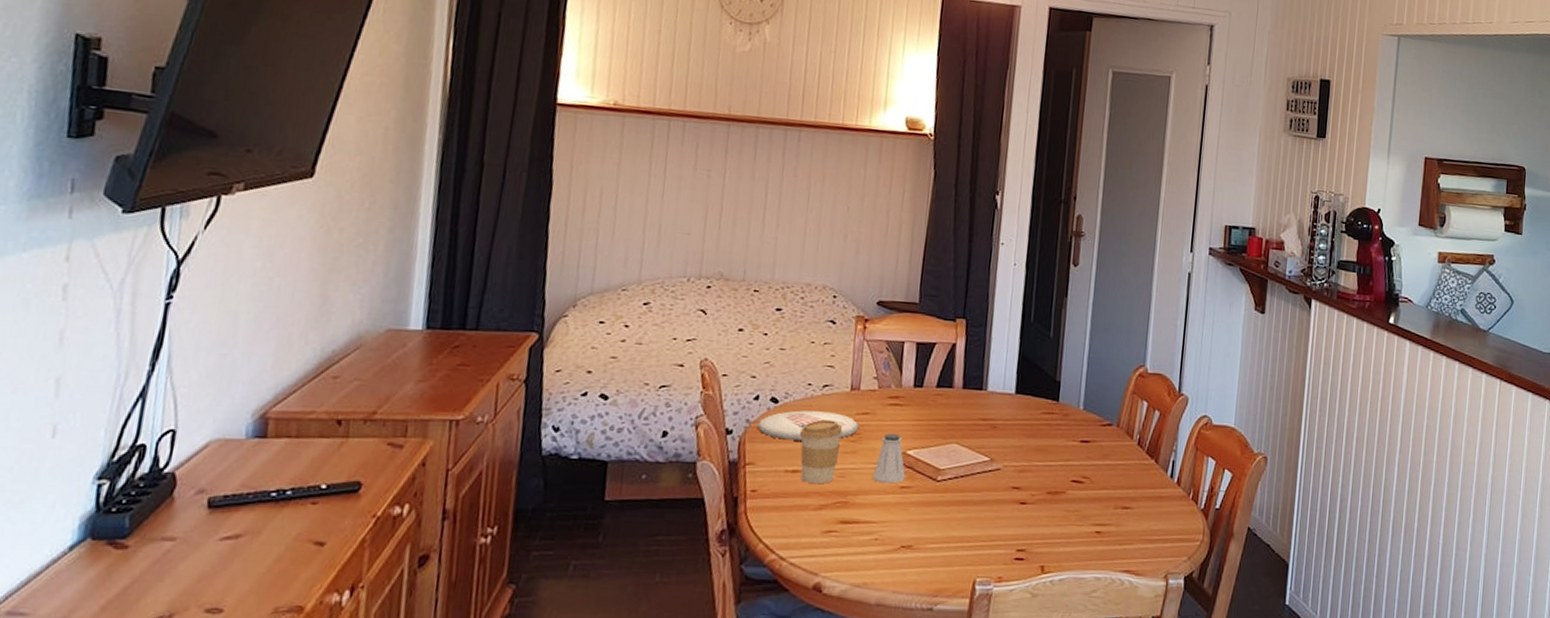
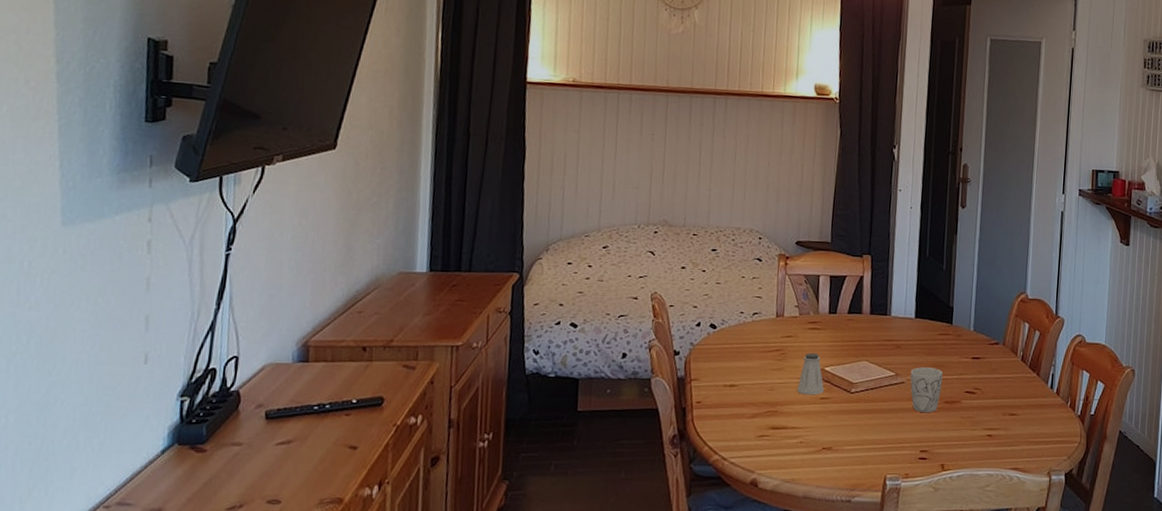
plate: present [756,410,860,441] -> none [699,334,785,360]
coffee cup: present [799,419,843,485] -> none [734,342,771,397]
mug: none [1007,451,1046,506] -> present [910,367,943,413]

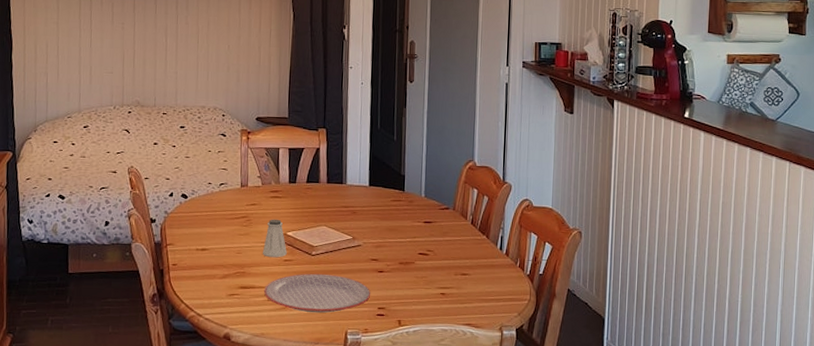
plate: none [796,412,913,457] -> present [263,273,370,313]
mug: present [910,367,943,413] -> none [366,231,397,274]

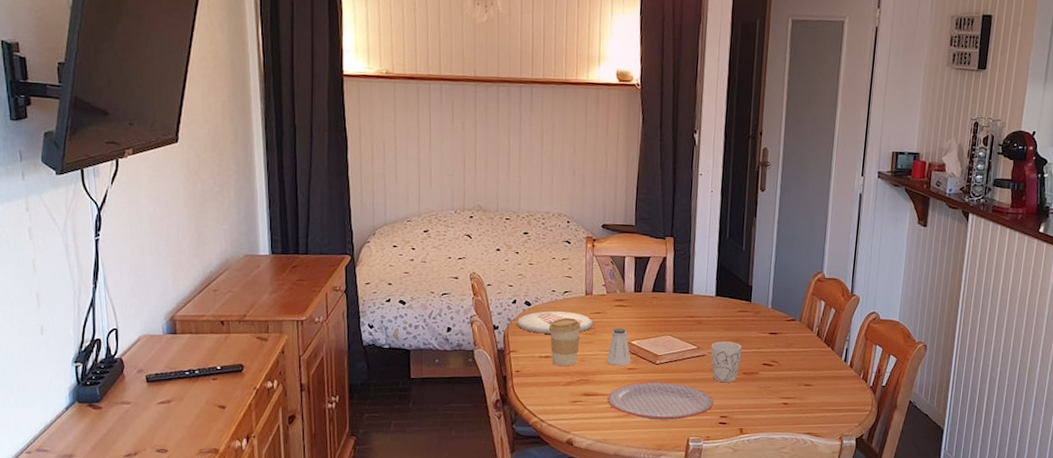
plate: none [173,203,250,226] -> present [516,311,594,334]
coffee cup: none [205,210,237,259] -> present [548,318,581,367]
mug: none [366,231,397,274] -> present [711,341,742,383]

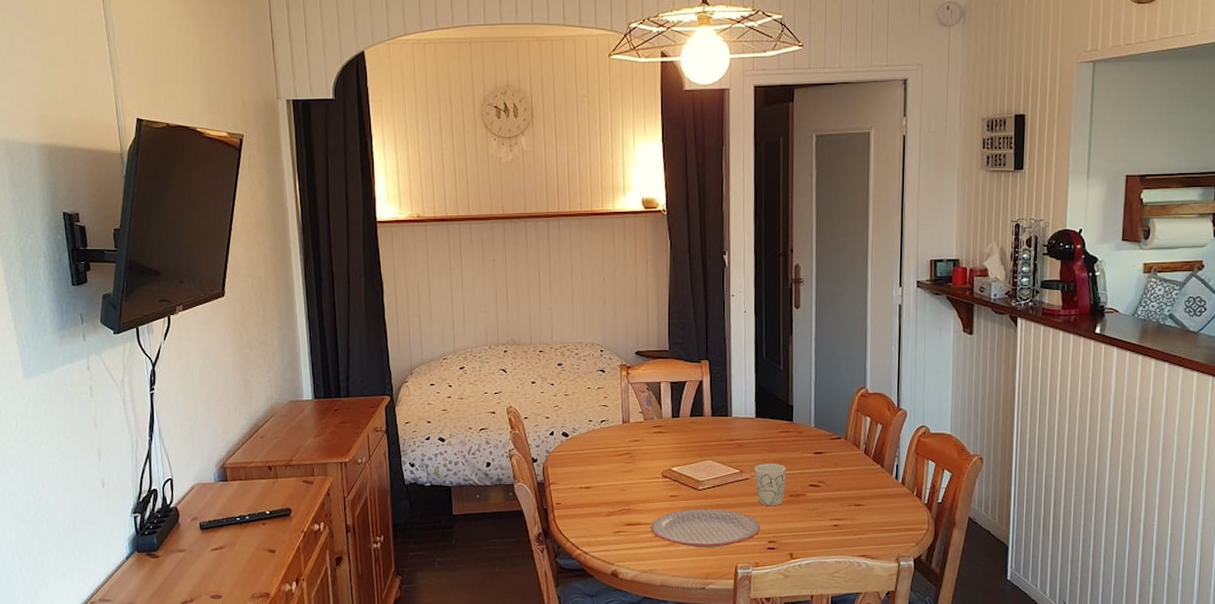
plate: present [516,311,594,334] -> none [554,441,633,464]
coffee cup: present [548,318,581,367] -> none [587,447,620,497]
saltshaker: present [607,327,631,366] -> none [648,454,672,494]

